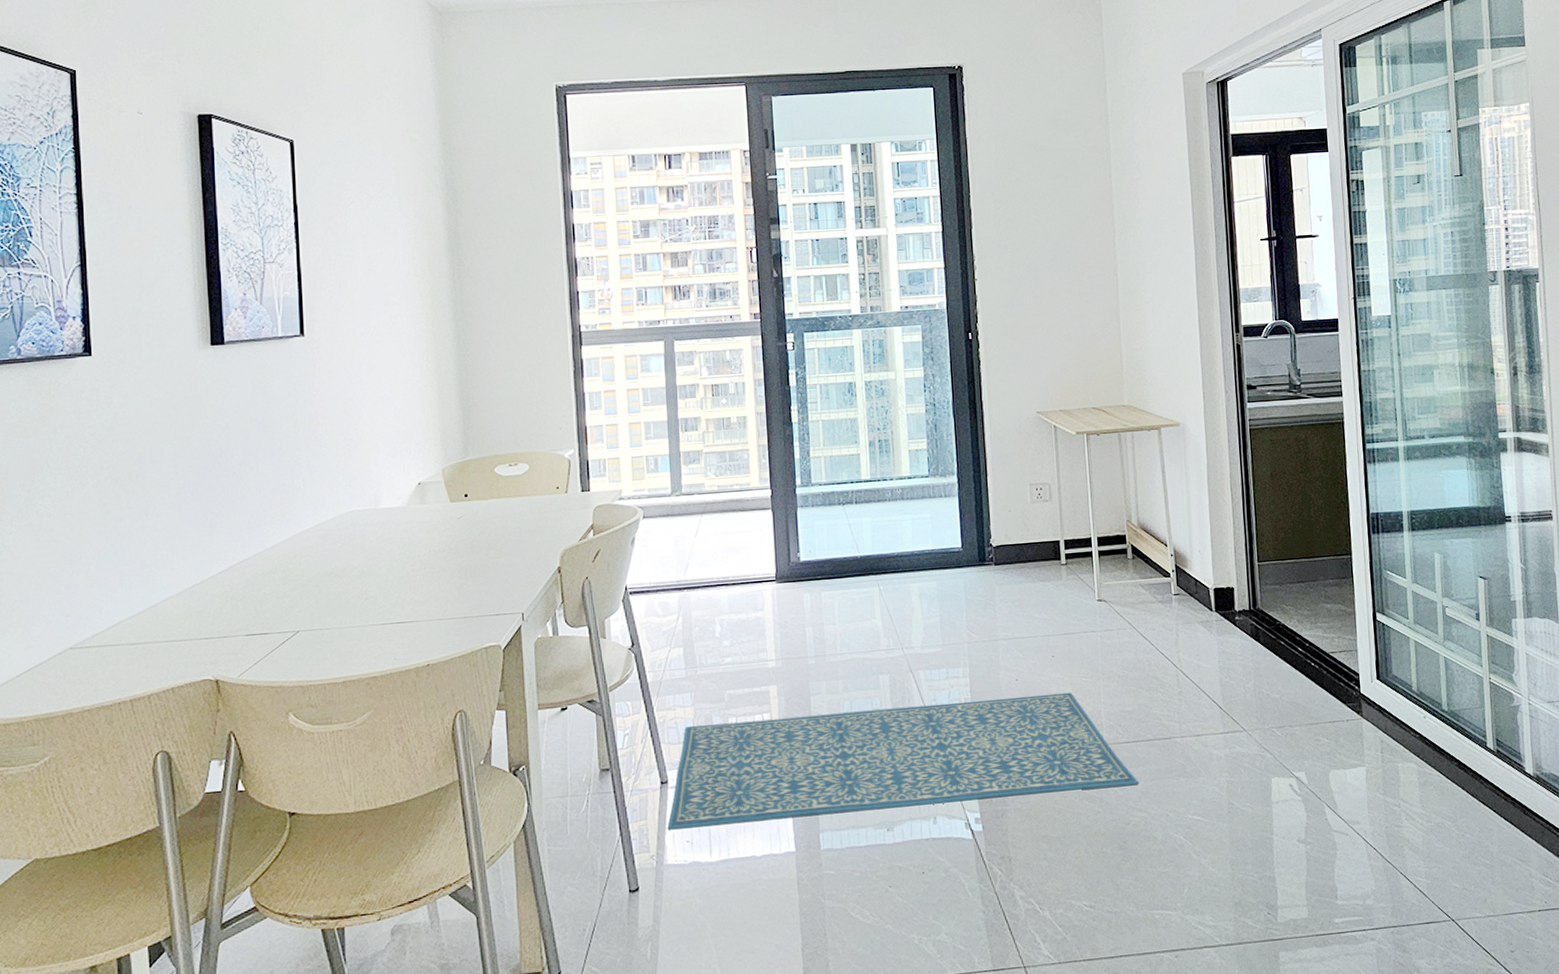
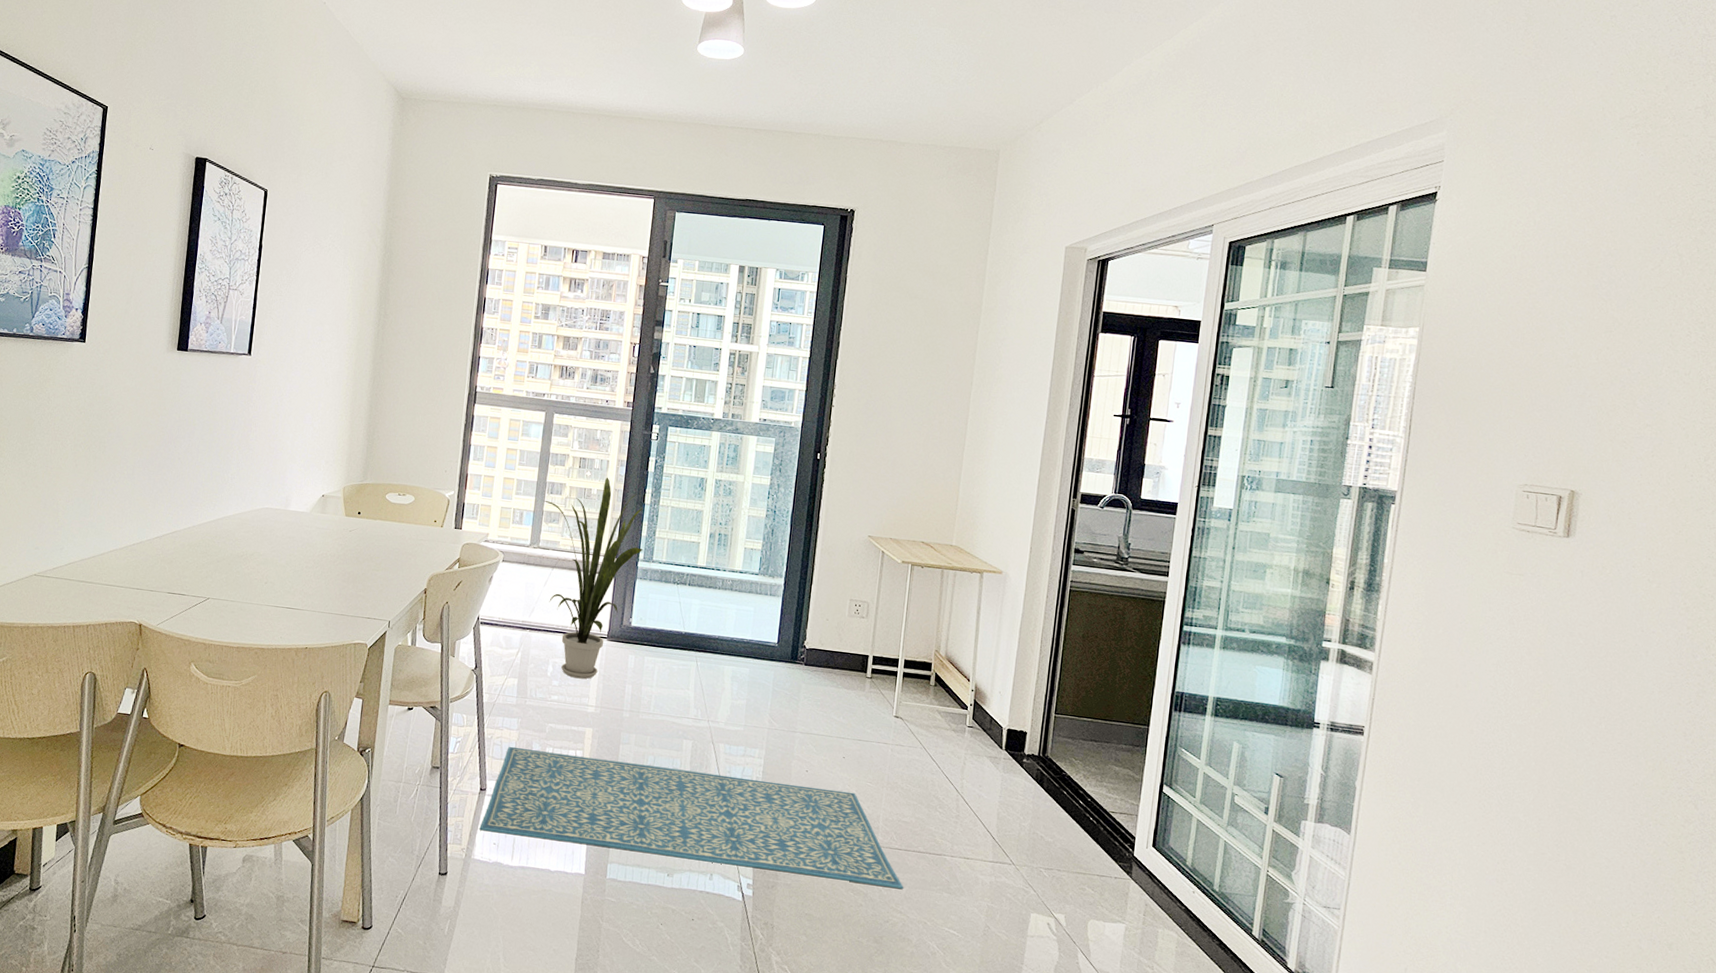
house plant: none [679,401,799,633] -> present [544,477,644,679]

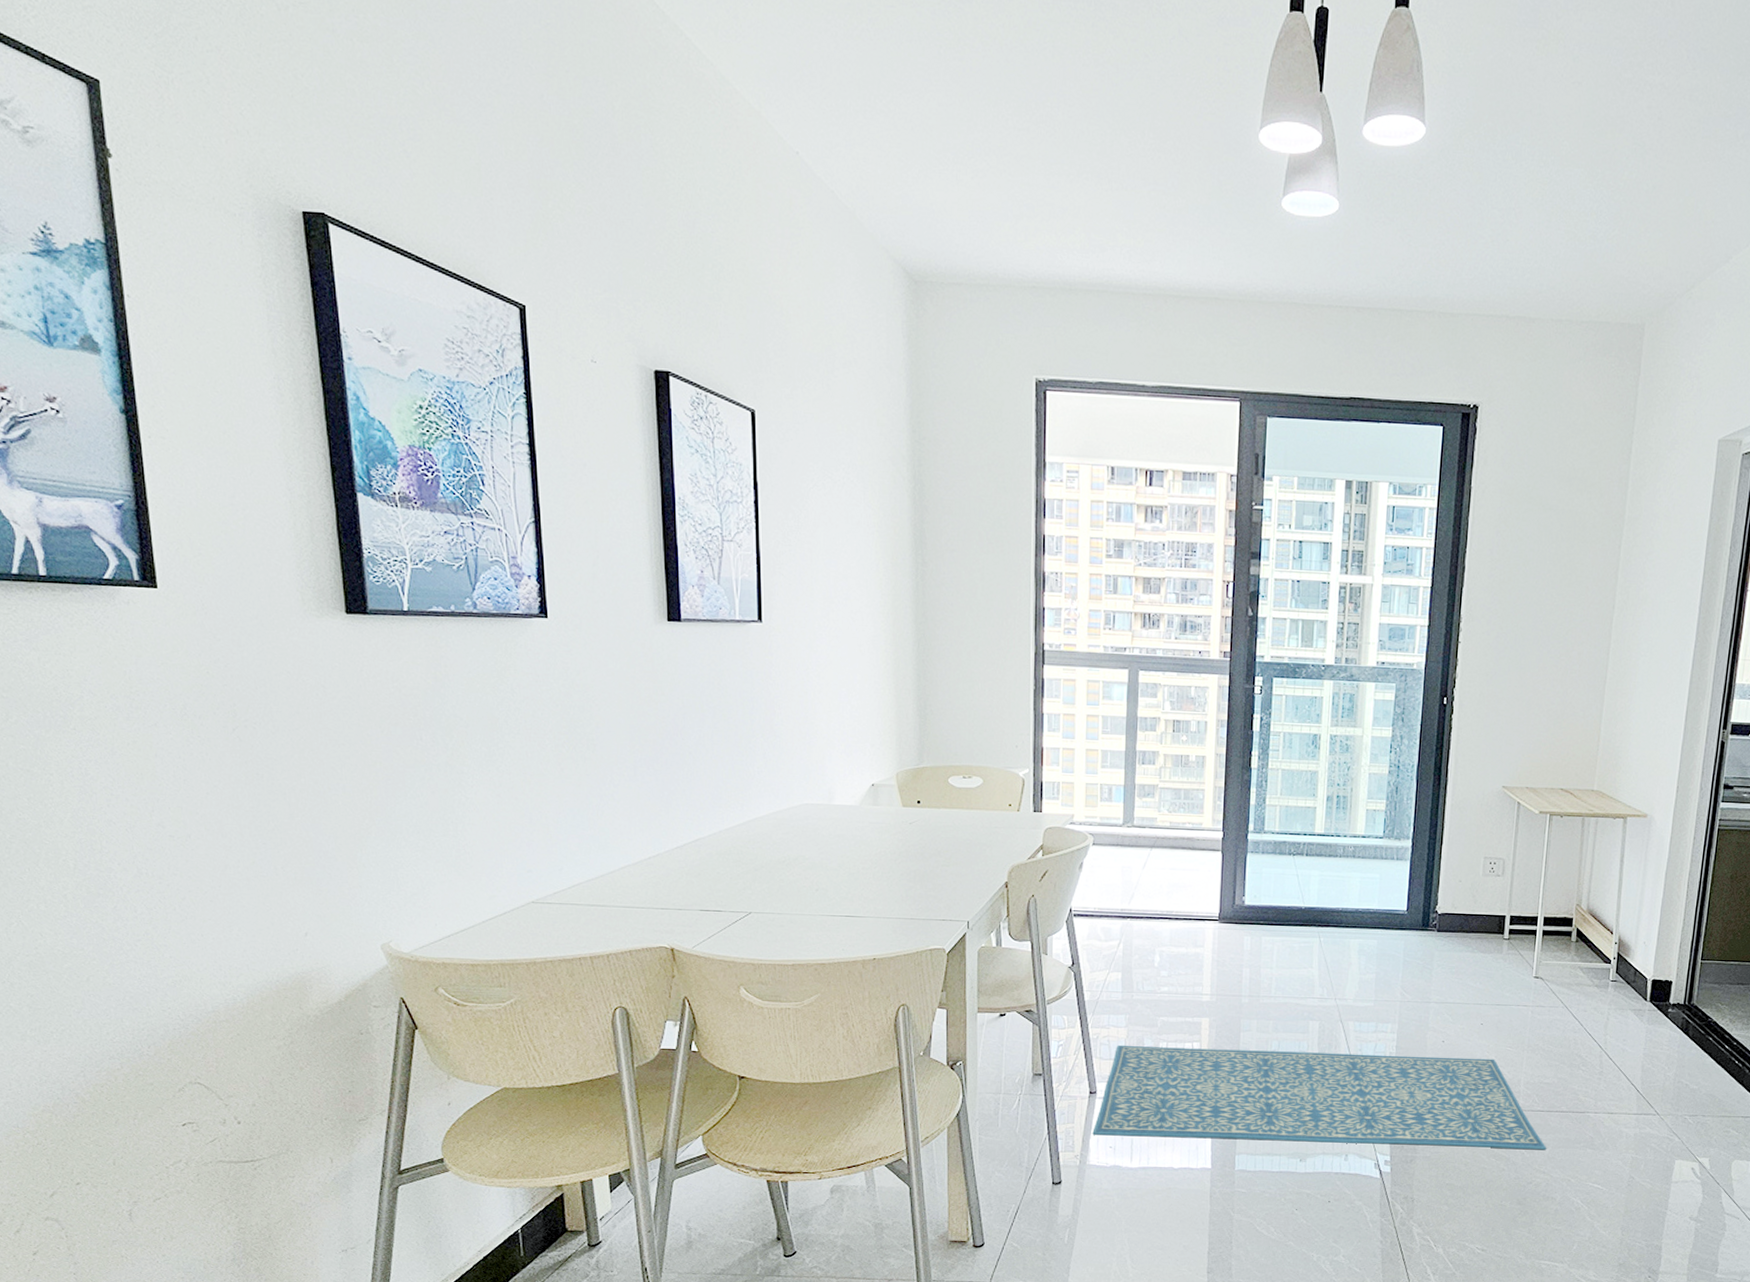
house plant: present [544,477,644,679] -> none [1135,740,1253,967]

